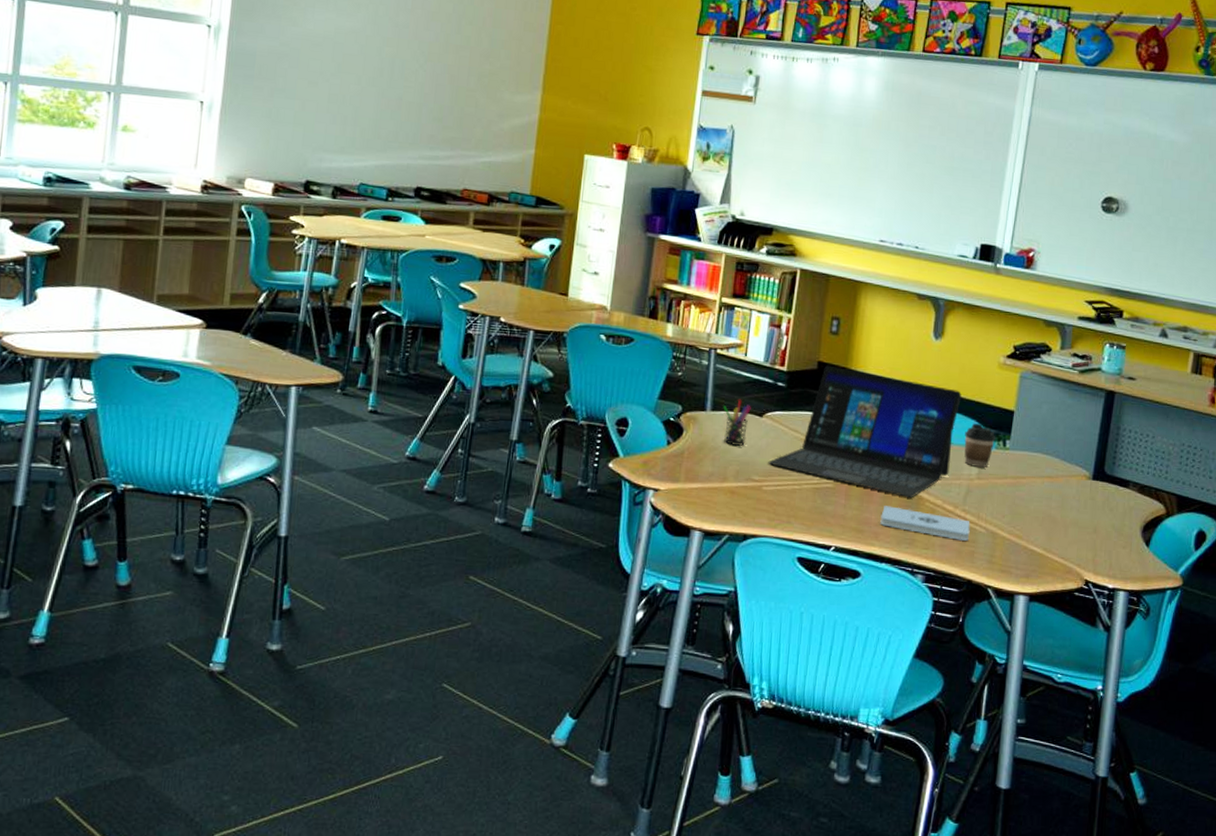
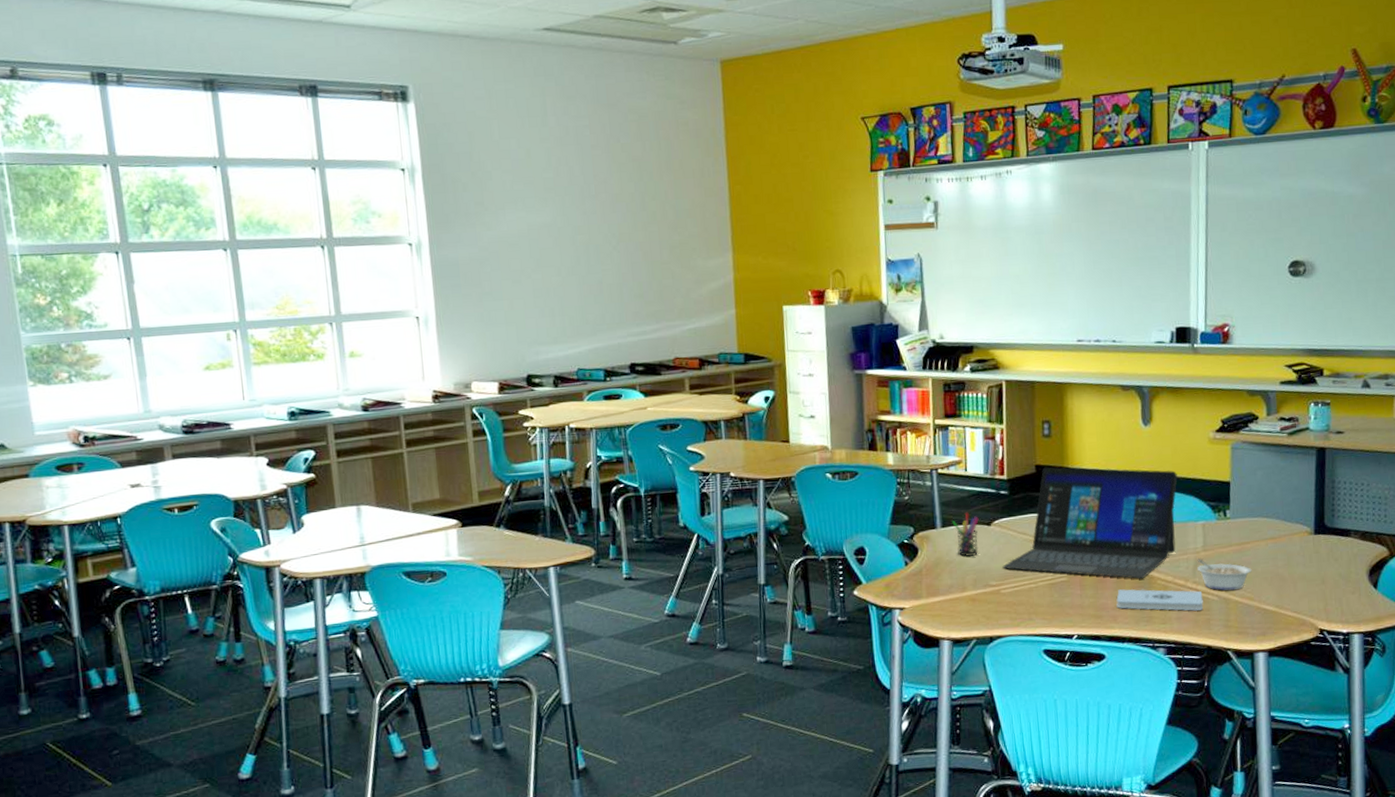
coffee cup: present [964,423,996,467] -> none [1185,499,1216,540]
legume: none [969,486,1024,526] -> present [1197,559,1252,591]

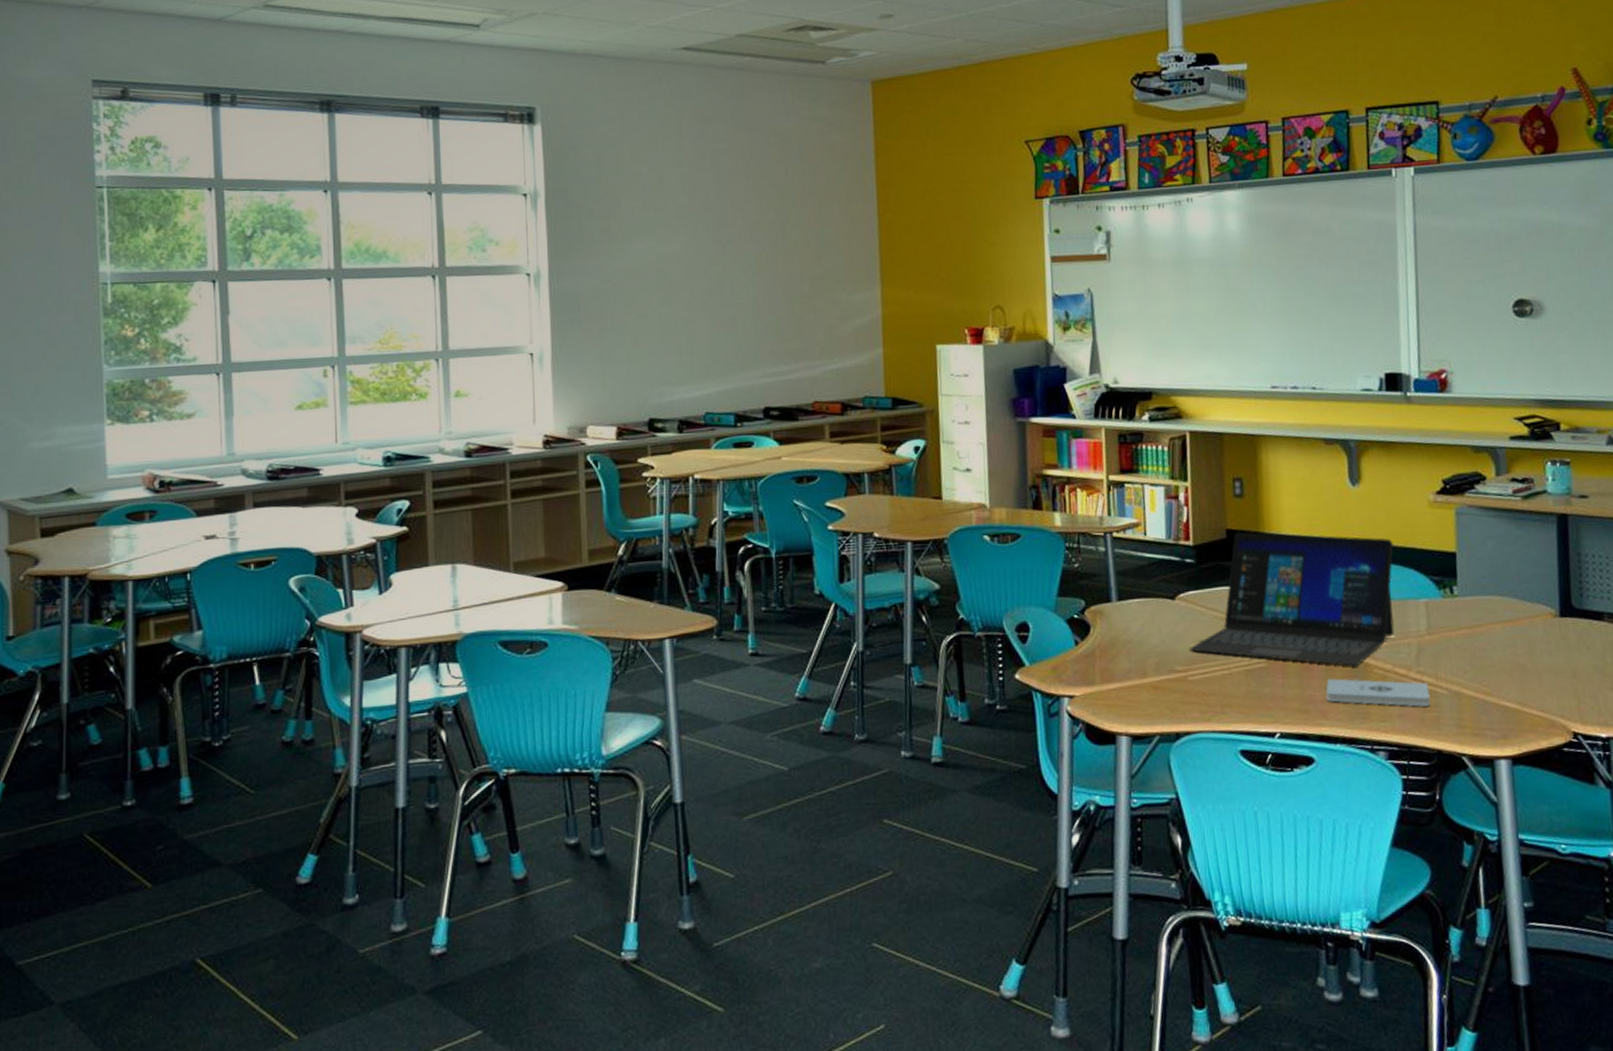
pen holder: present [952,512,979,557] -> none [1129,583,1161,637]
legume: present [1197,559,1252,591] -> none [1420,644,1487,683]

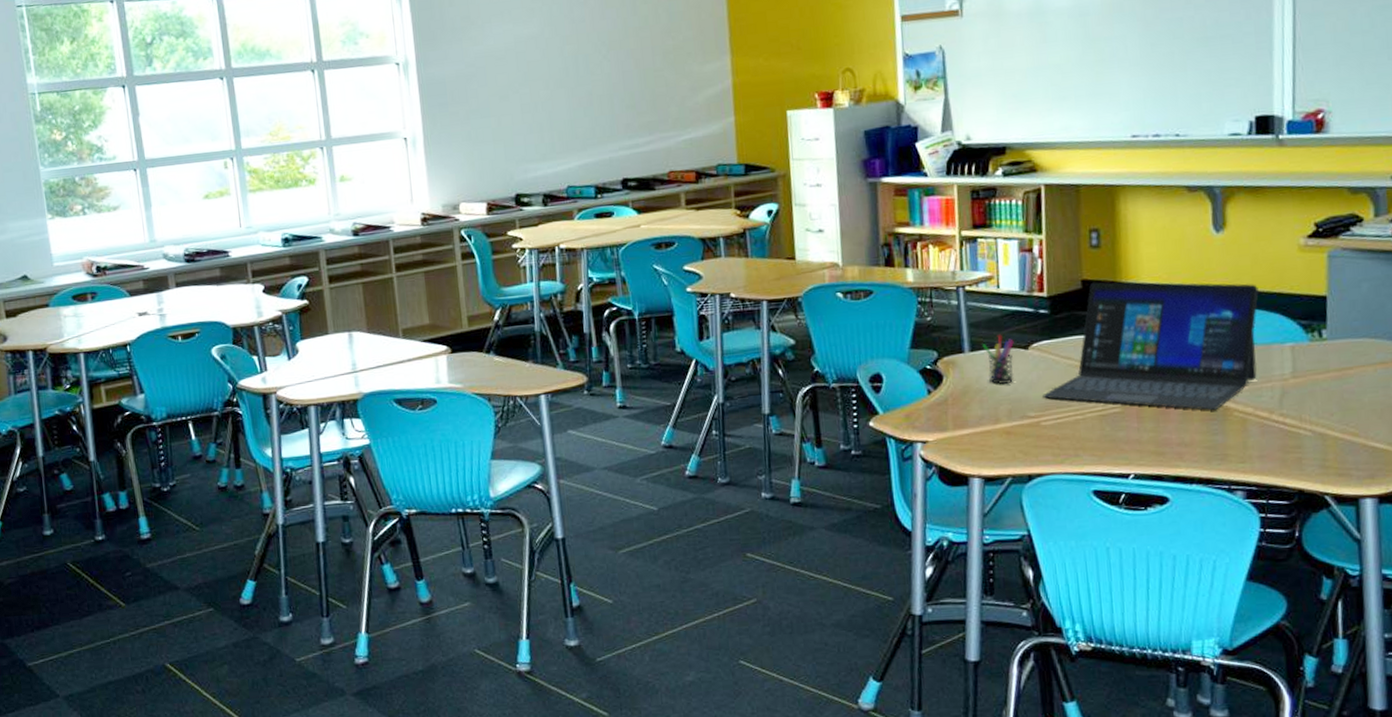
pen holder: none [1129,583,1161,637] -> present [982,334,1014,385]
notepad: present [1325,678,1430,707] -> none [1182,422,1293,448]

